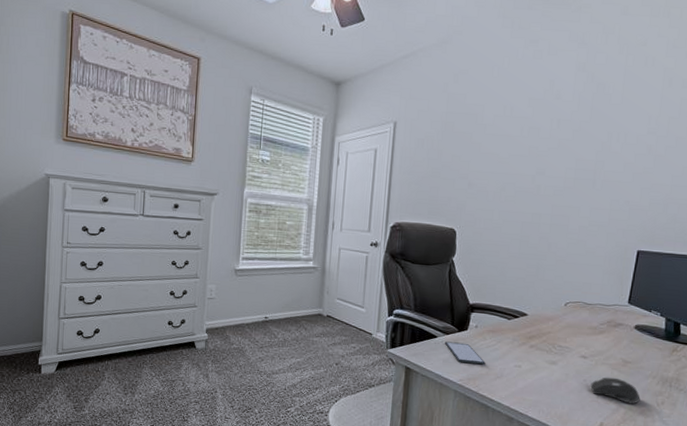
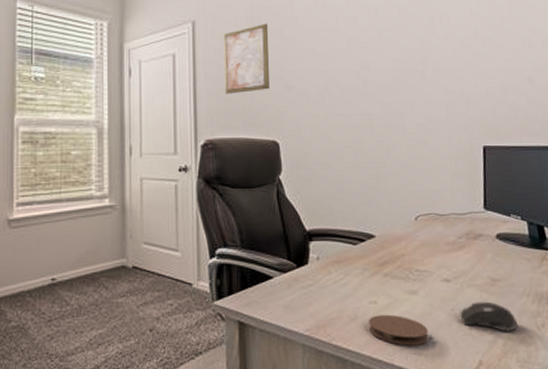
wall art: none [415,128,460,187] -> present [224,23,269,94]
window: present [444,341,486,364] -> none [282,281,335,306]
coaster: none [511,376,561,404] -> present [369,314,429,346]

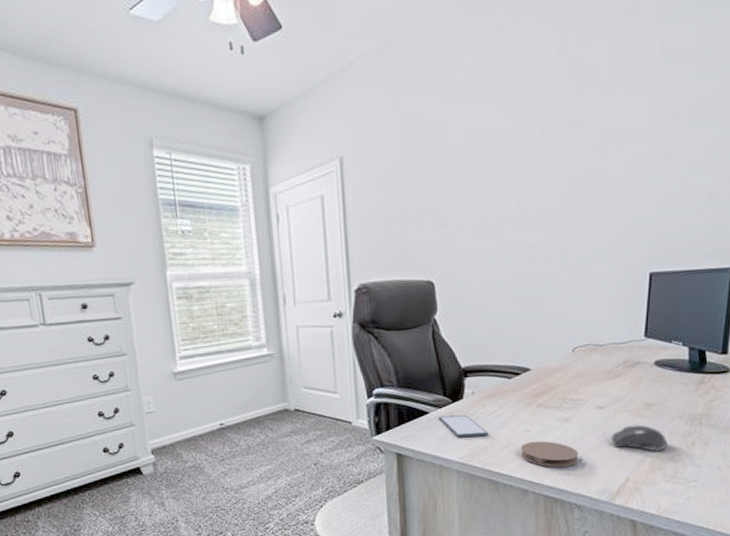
wall art: present [224,23,269,94] -> none [374,153,424,235]
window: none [282,281,335,306] -> present [438,414,489,437]

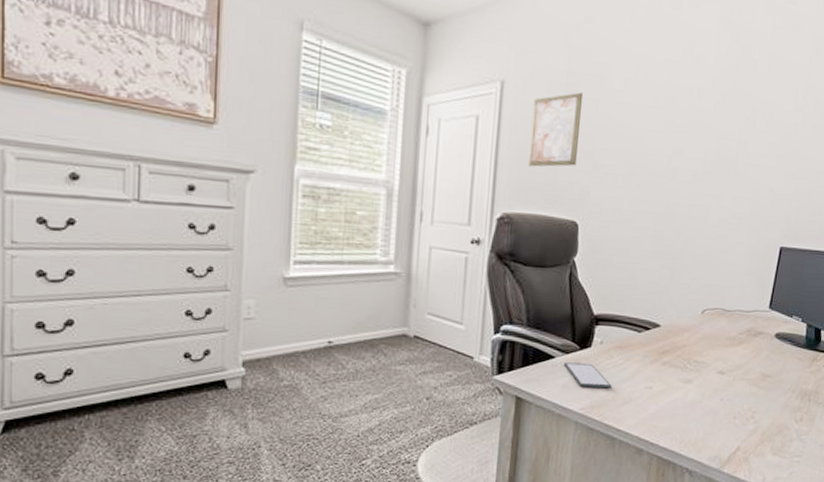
wall art: none [374,153,424,235] -> present [528,92,584,167]
coaster: present [521,441,579,468] -> none [641,399,696,430]
computer mouse: present [611,425,668,452] -> none [727,394,779,423]

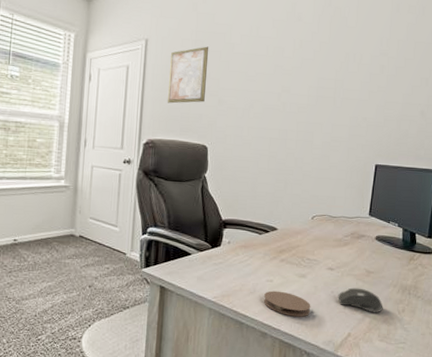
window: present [563,362,612,387] -> none [198,258,239,280]
coaster: none [641,399,696,430] -> present [264,290,311,317]
computer mouse: none [727,394,779,423] -> present [338,287,383,313]

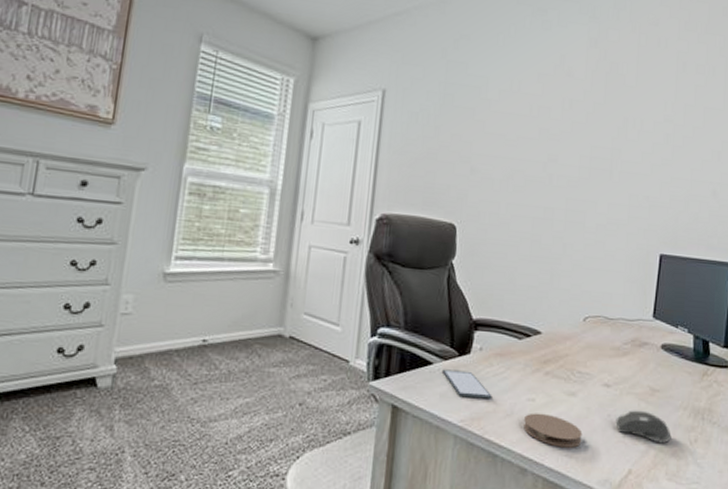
wall art: present [167,46,209,104] -> none [407,101,461,171]
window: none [198,258,239,280] -> present [441,369,492,398]

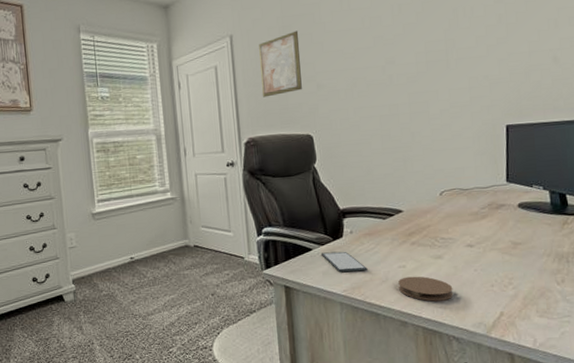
wall art: none [407,101,461,171] -> present [259,30,302,98]
computer mouse: present [615,410,671,444] -> none [482,262,538,288]

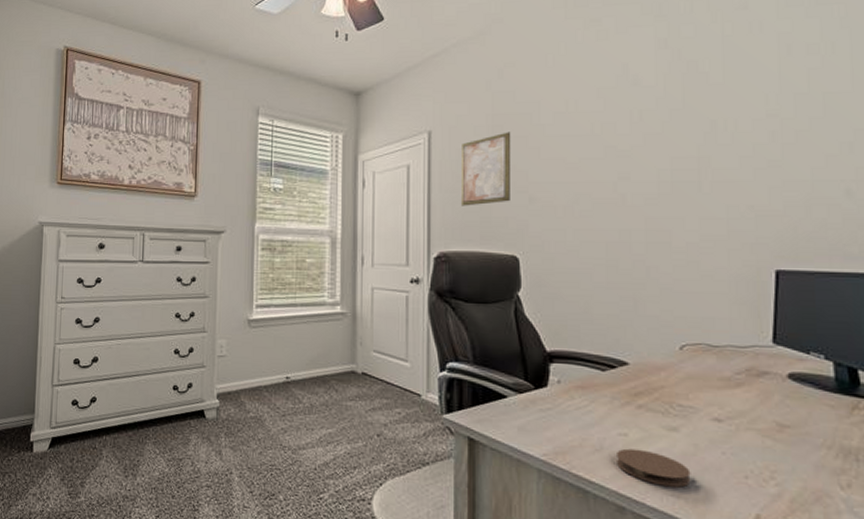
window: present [321,251,368,272] -> none [517,402,577,432]

